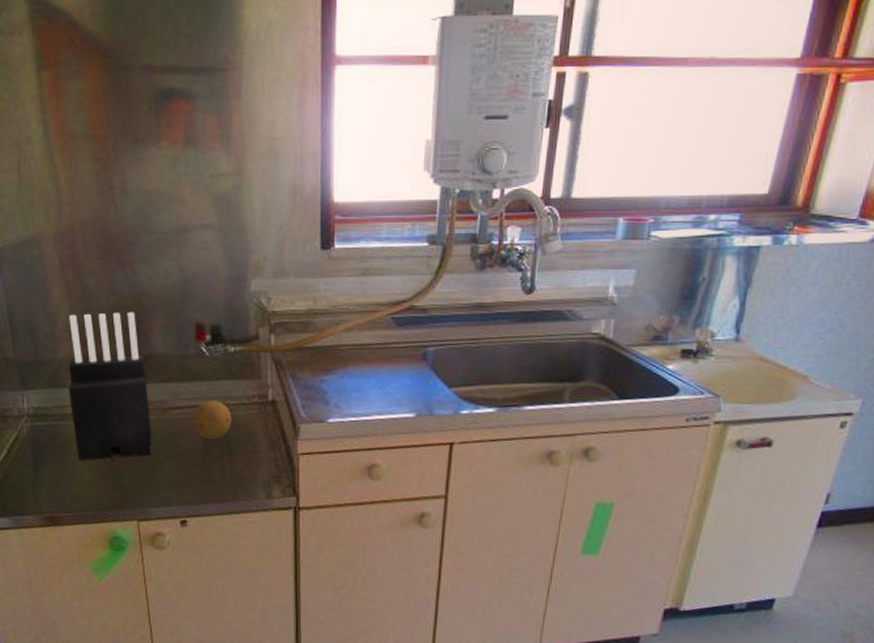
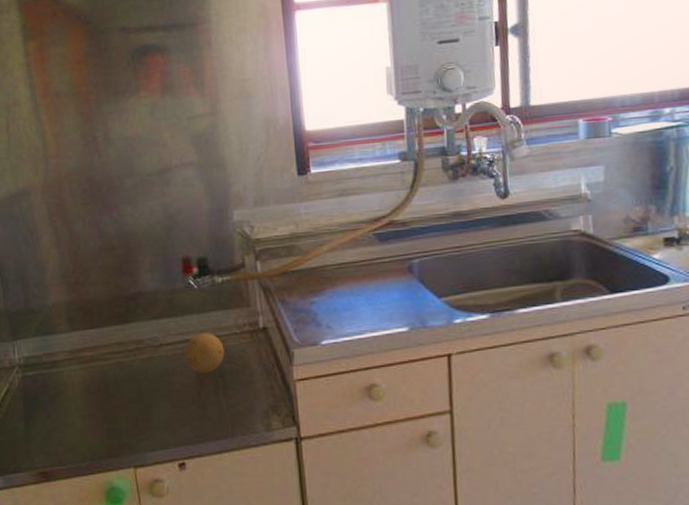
knife block: present [68,311,152,462] -> none [58,252,145,409]

